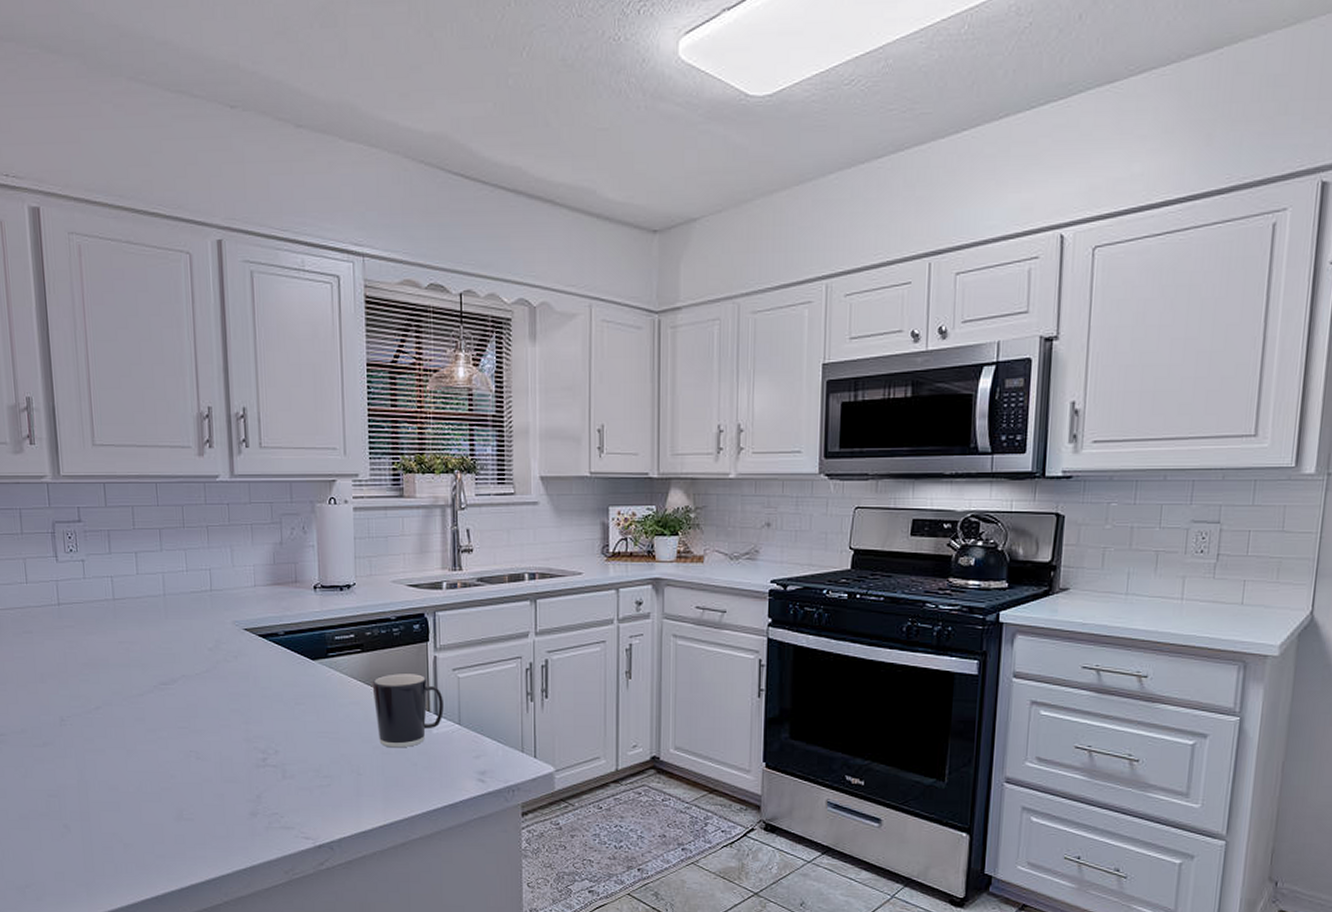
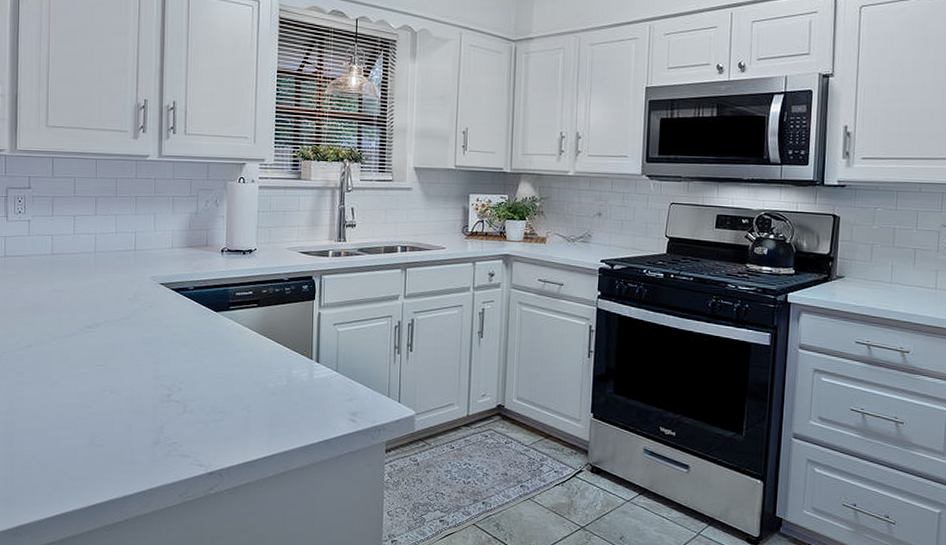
mug: present [372,672,444,748] -> none [264,325,324,390]

